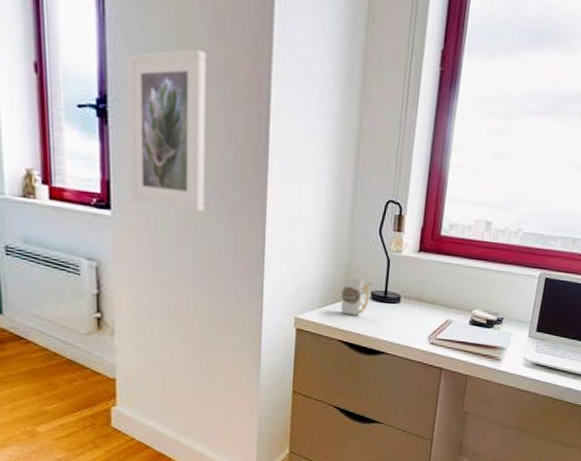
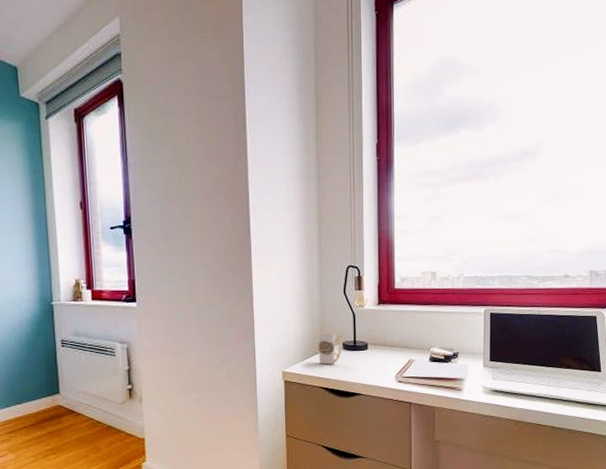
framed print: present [127,48,207,212] -> none [144,174,206,295]

